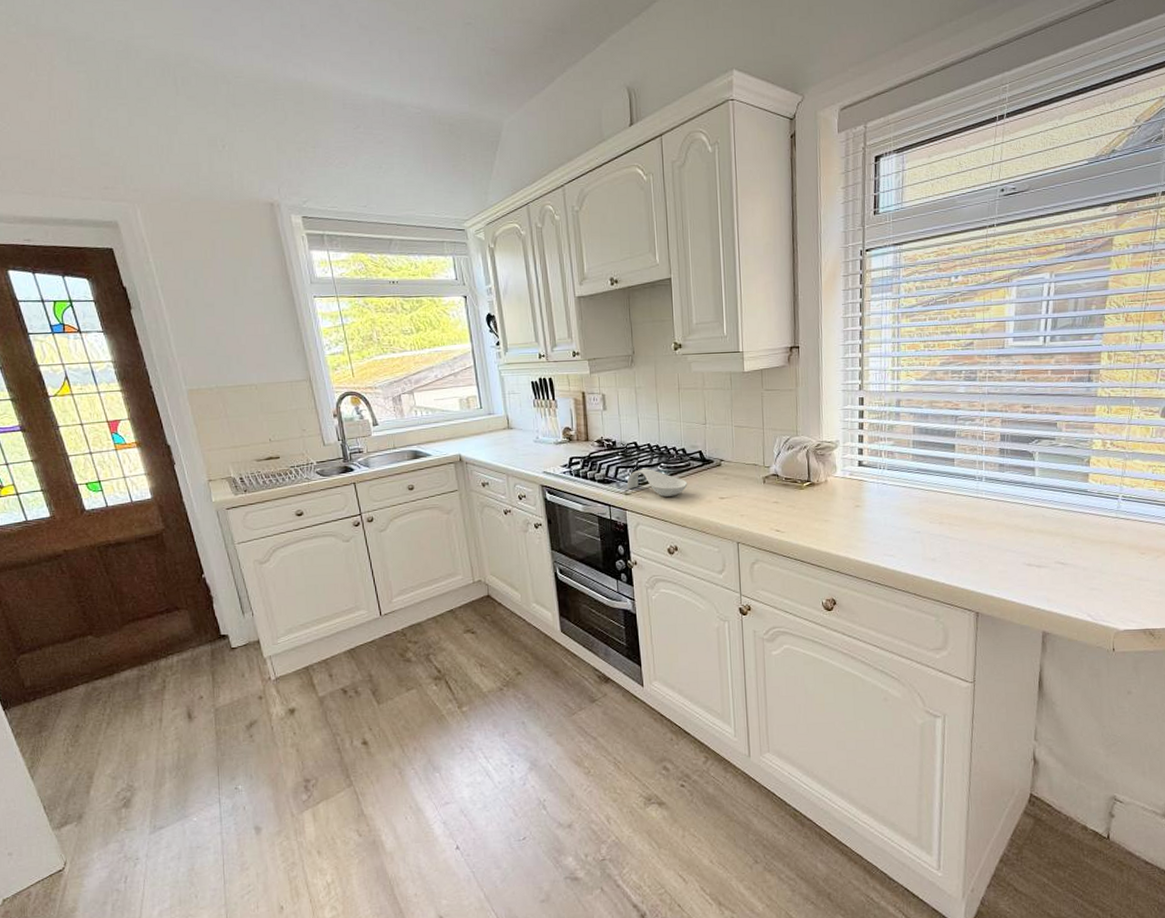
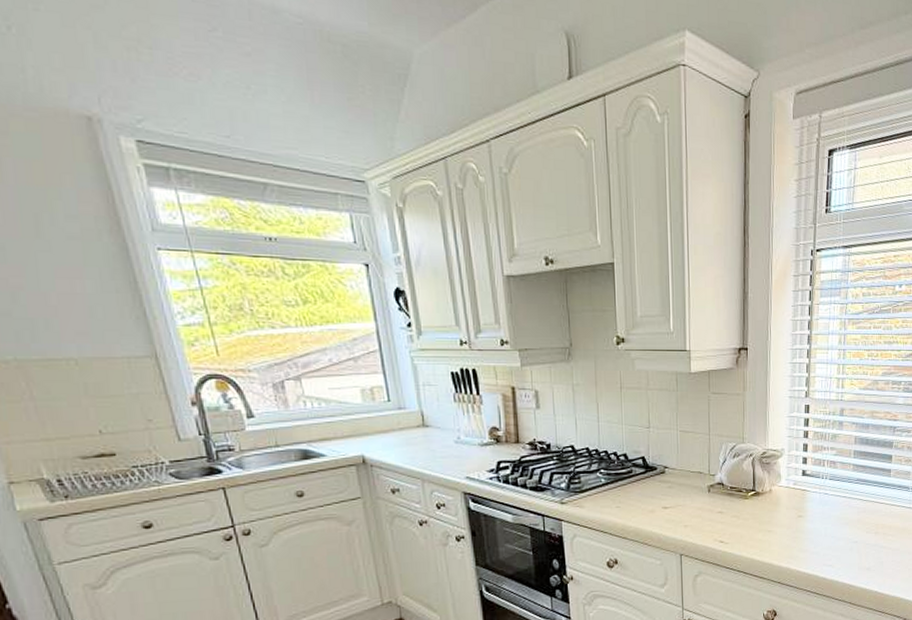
spoon rest: present [626,468,688,497] -> none [562,475,629,506]

